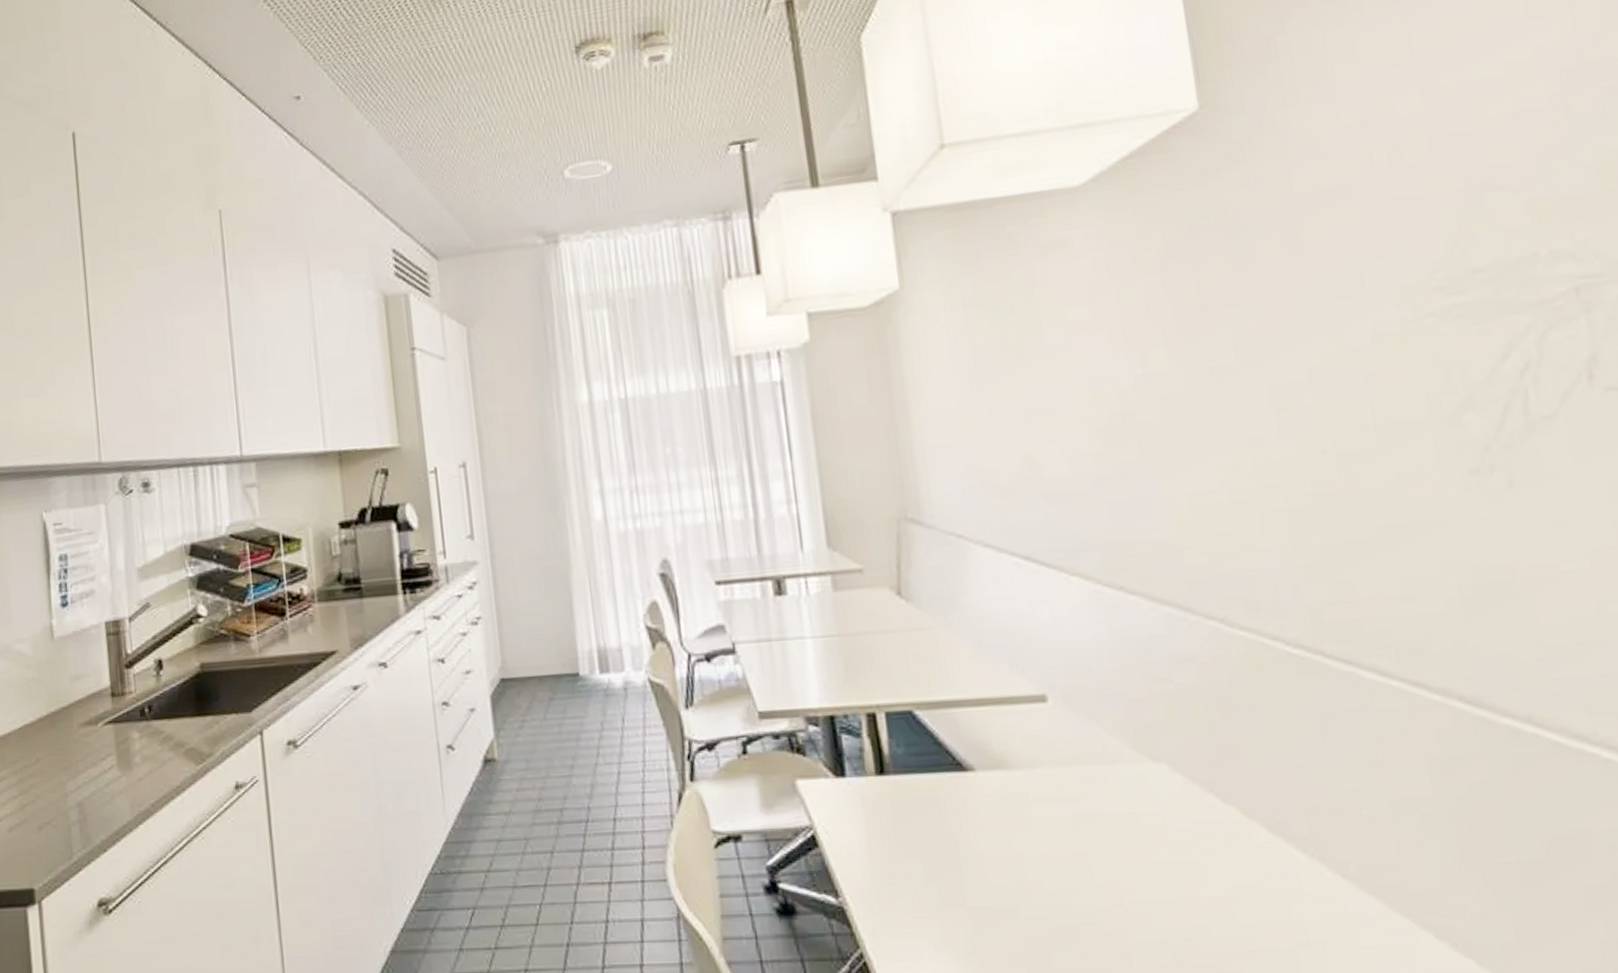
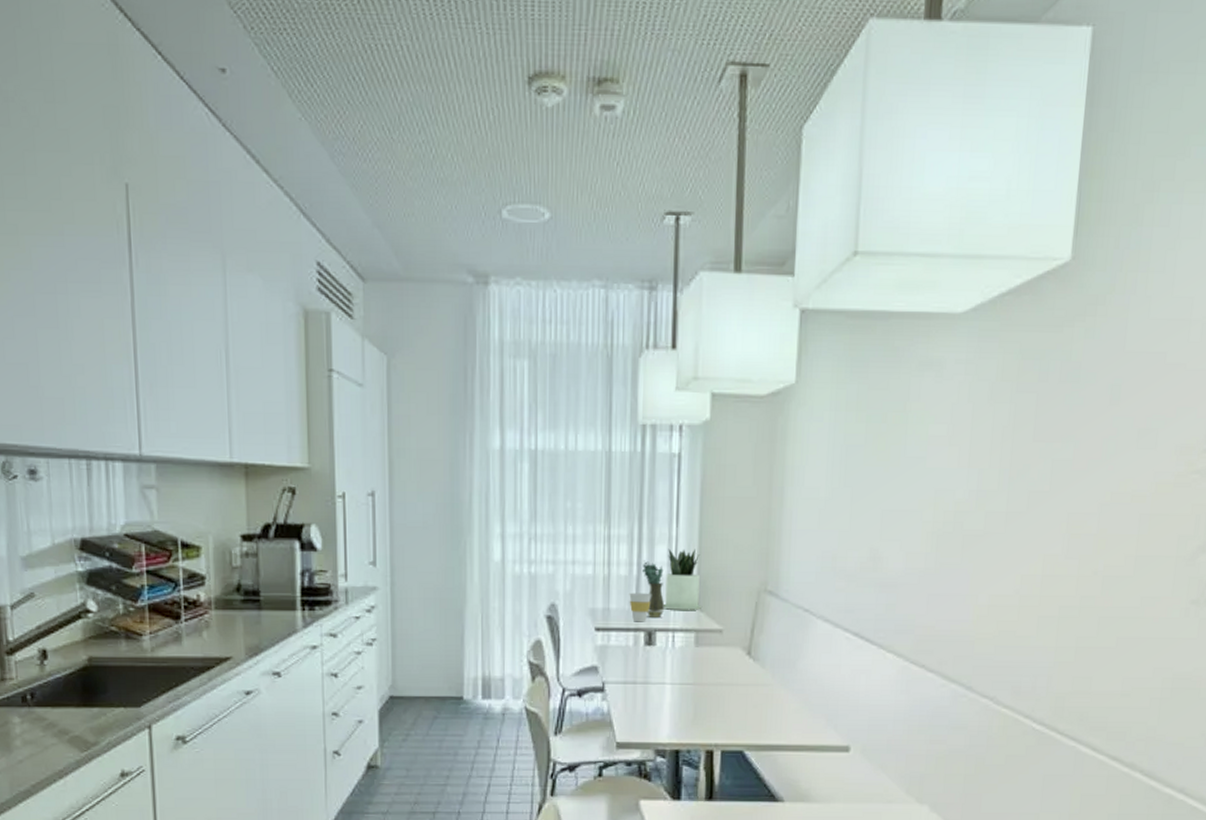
cup: none [748,536,775,571] -> present [629,592,651,622]
vase: none [758,500,792,563] -> present [643,560,665,617]
planter: none [785,481,835,553] -> present [664,549,703,611]

